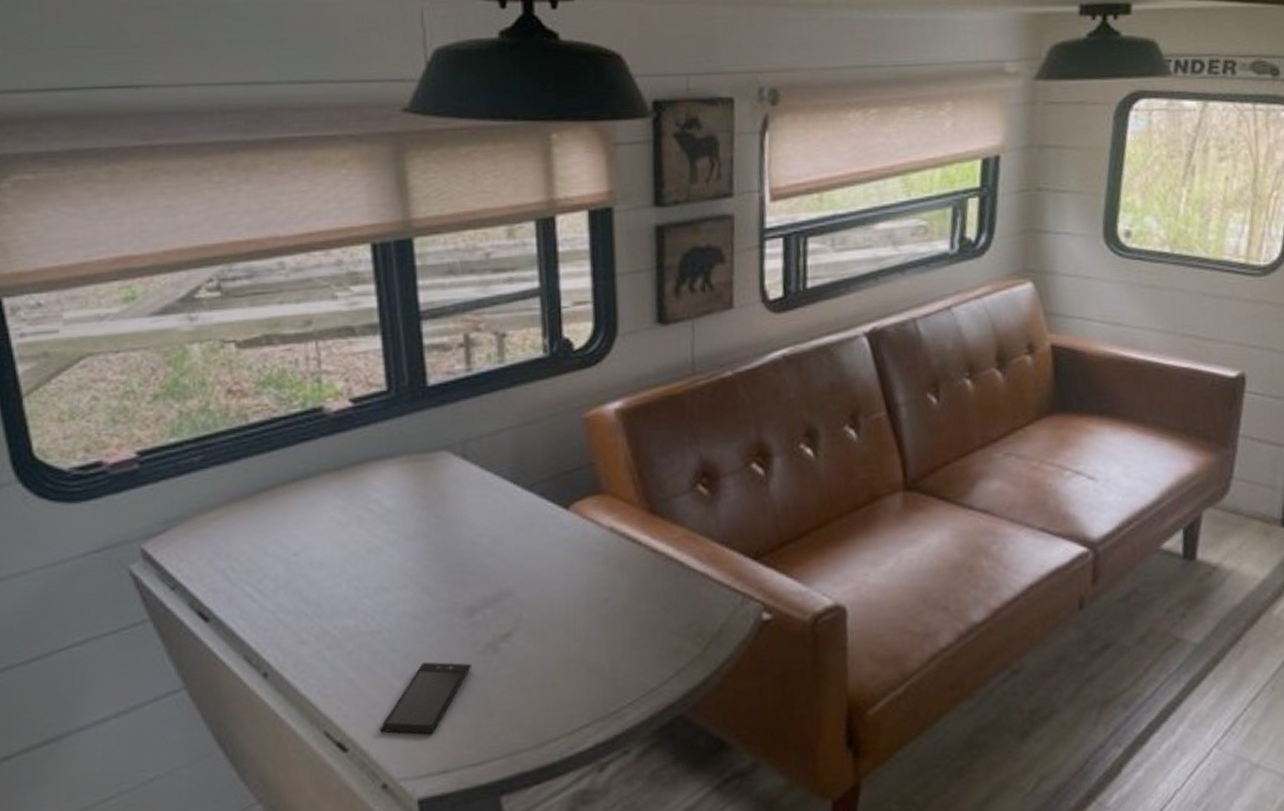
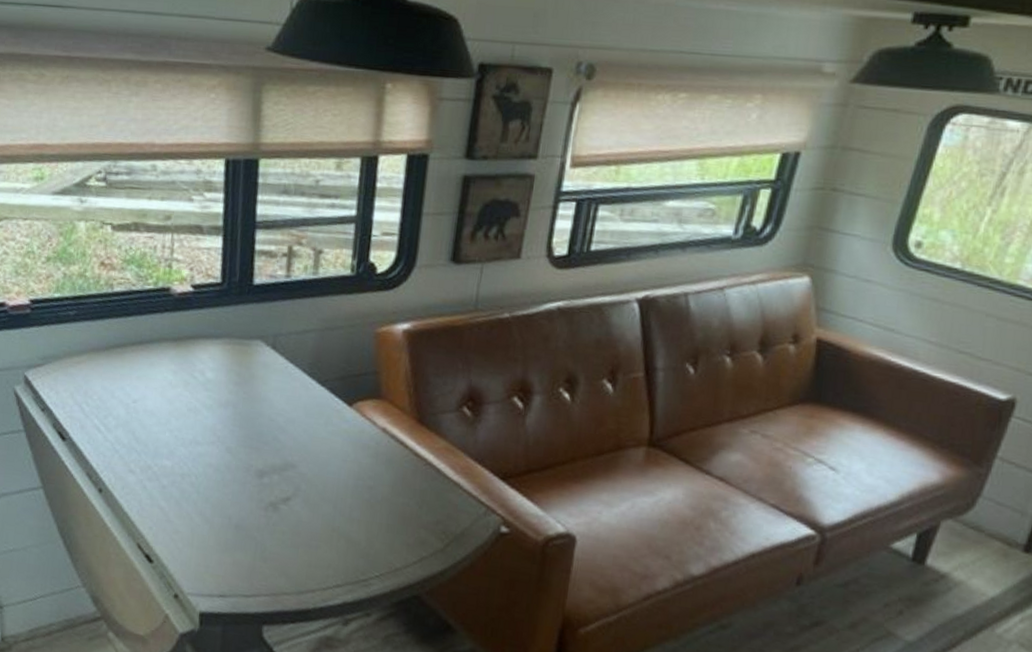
smartphone: present [379,662,472,735] -> none [178,506,255,565]

